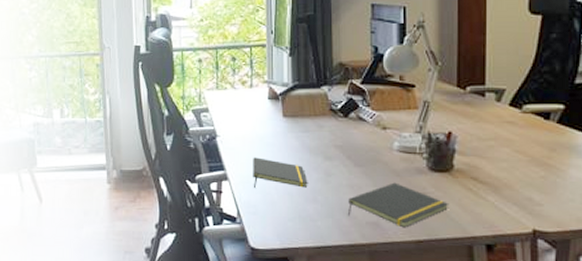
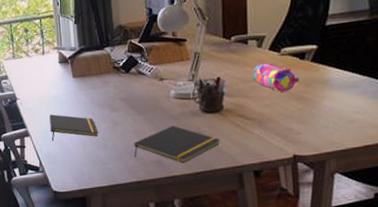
pencil case: none [488,120,542,155] -> present [252,63,299,92]

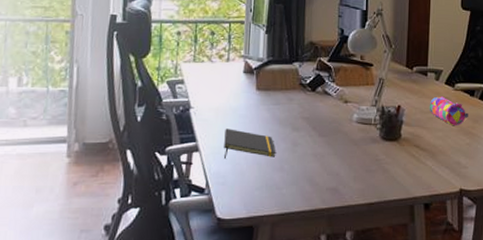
notepad: present [134,125,221,163] -> none [310,151,397,192]

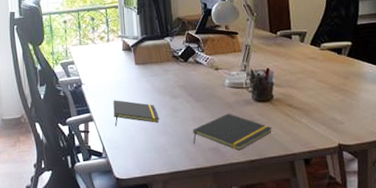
notepad: none [310,151,397,192] -> present [193,113,273,151]
pencil case: present [429,96,468,125] -> none [297,57,338,83]

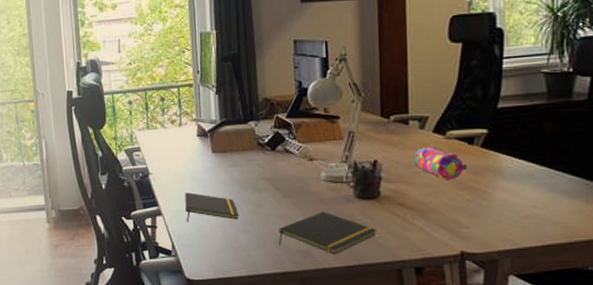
pencil case: none [297,57,338,83] -> present [413,147,467,179]

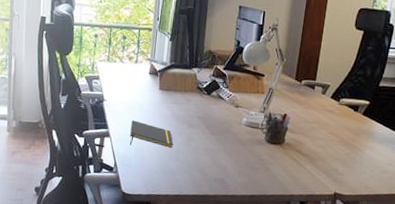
notepad: present [278,211,378,255] -> none [201,149,278,185]
pencil case: present [413,147,467,179] -> none [313,108,350,137]

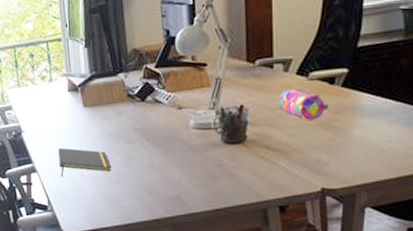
pencil case: none [313,108,350,137] -> present [278,89,328,120]

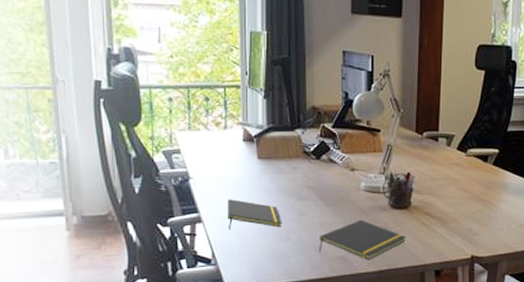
notepad: none [150,158,244,199] -> present [318,219,407,260]
pencil case: present [278,89,328,120] -> none [440,162,481,192]

